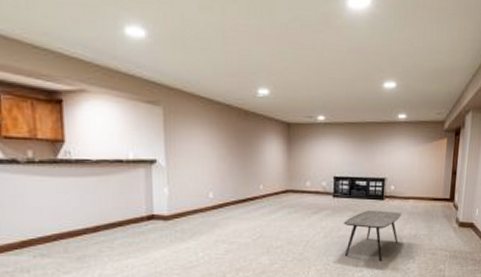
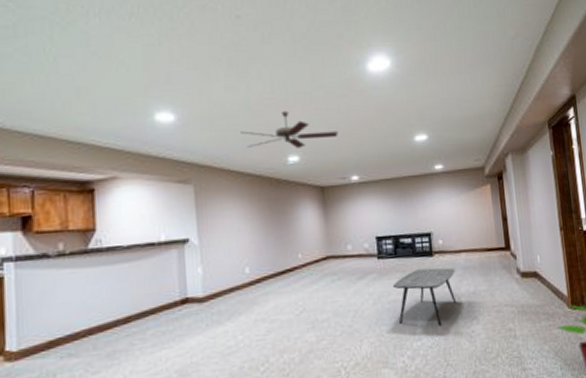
ceiling fan: none [212,40,310,81] -> present [240,110,338,148]

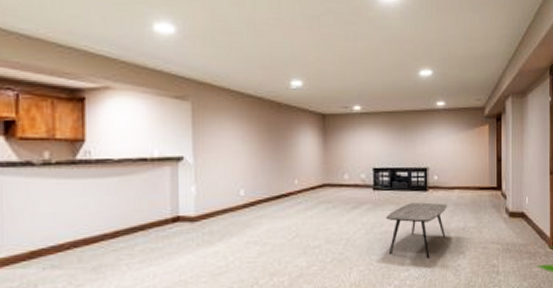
ceiling fan: present [240,110,338,148] -> none [243,33,344,73]

